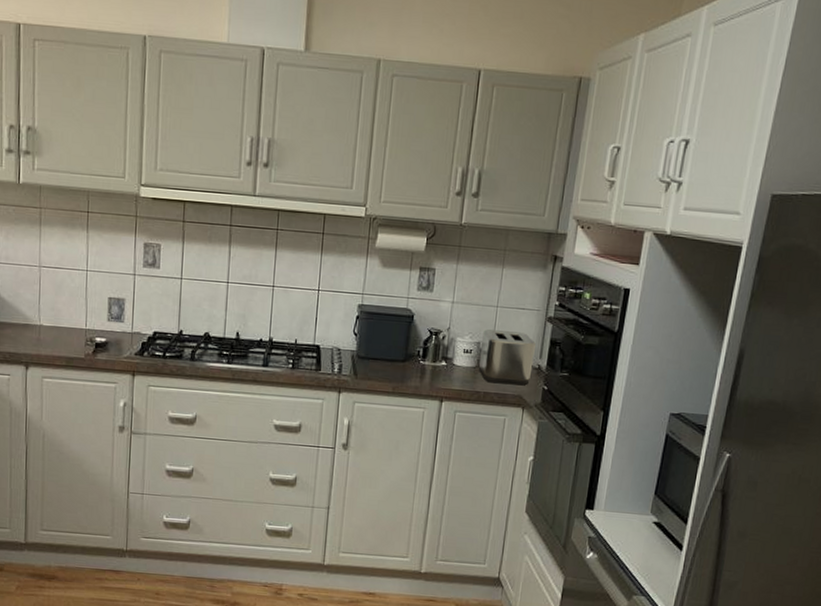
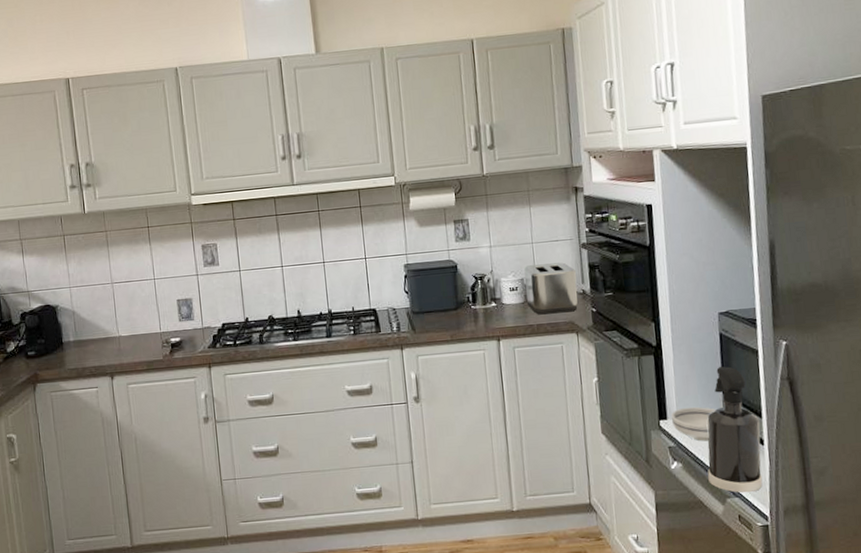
bowl: none [598,501,643,538] -> present [670,406,715,441]
spray bottle: none [620,467,684,594] -> present [707,366,763,493]

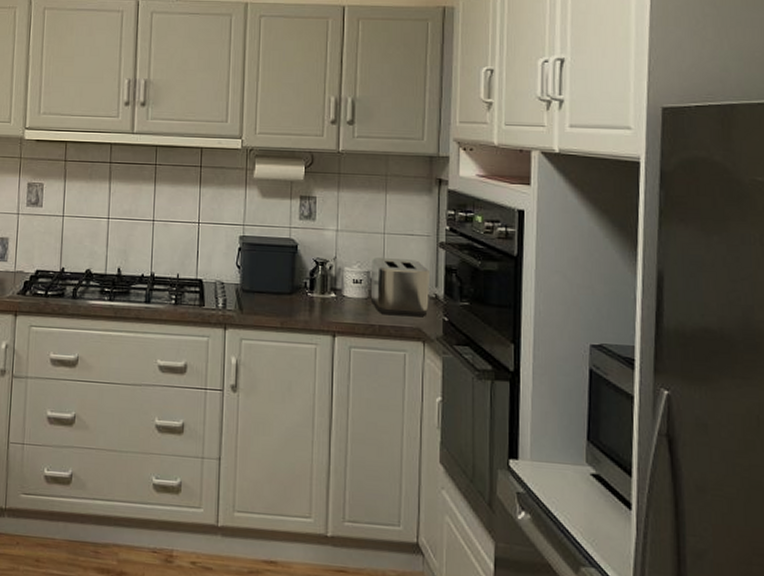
bowl: present [670,406,715,441] -> none [523,448,577,494]
spray bottle: present [707,366,763,493] -> none [561,408,629,565]

